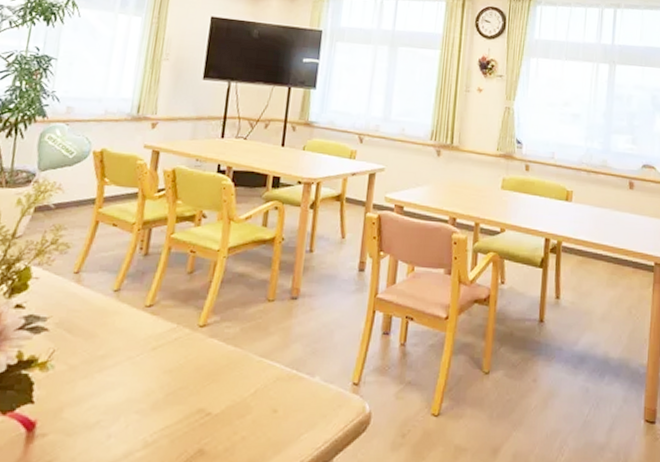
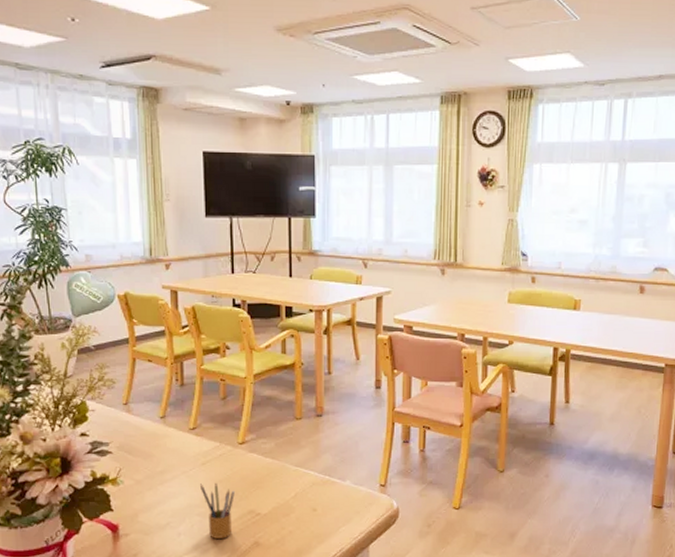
pencil box: none [145,372,185,444] -> present [200,482,235,538]

